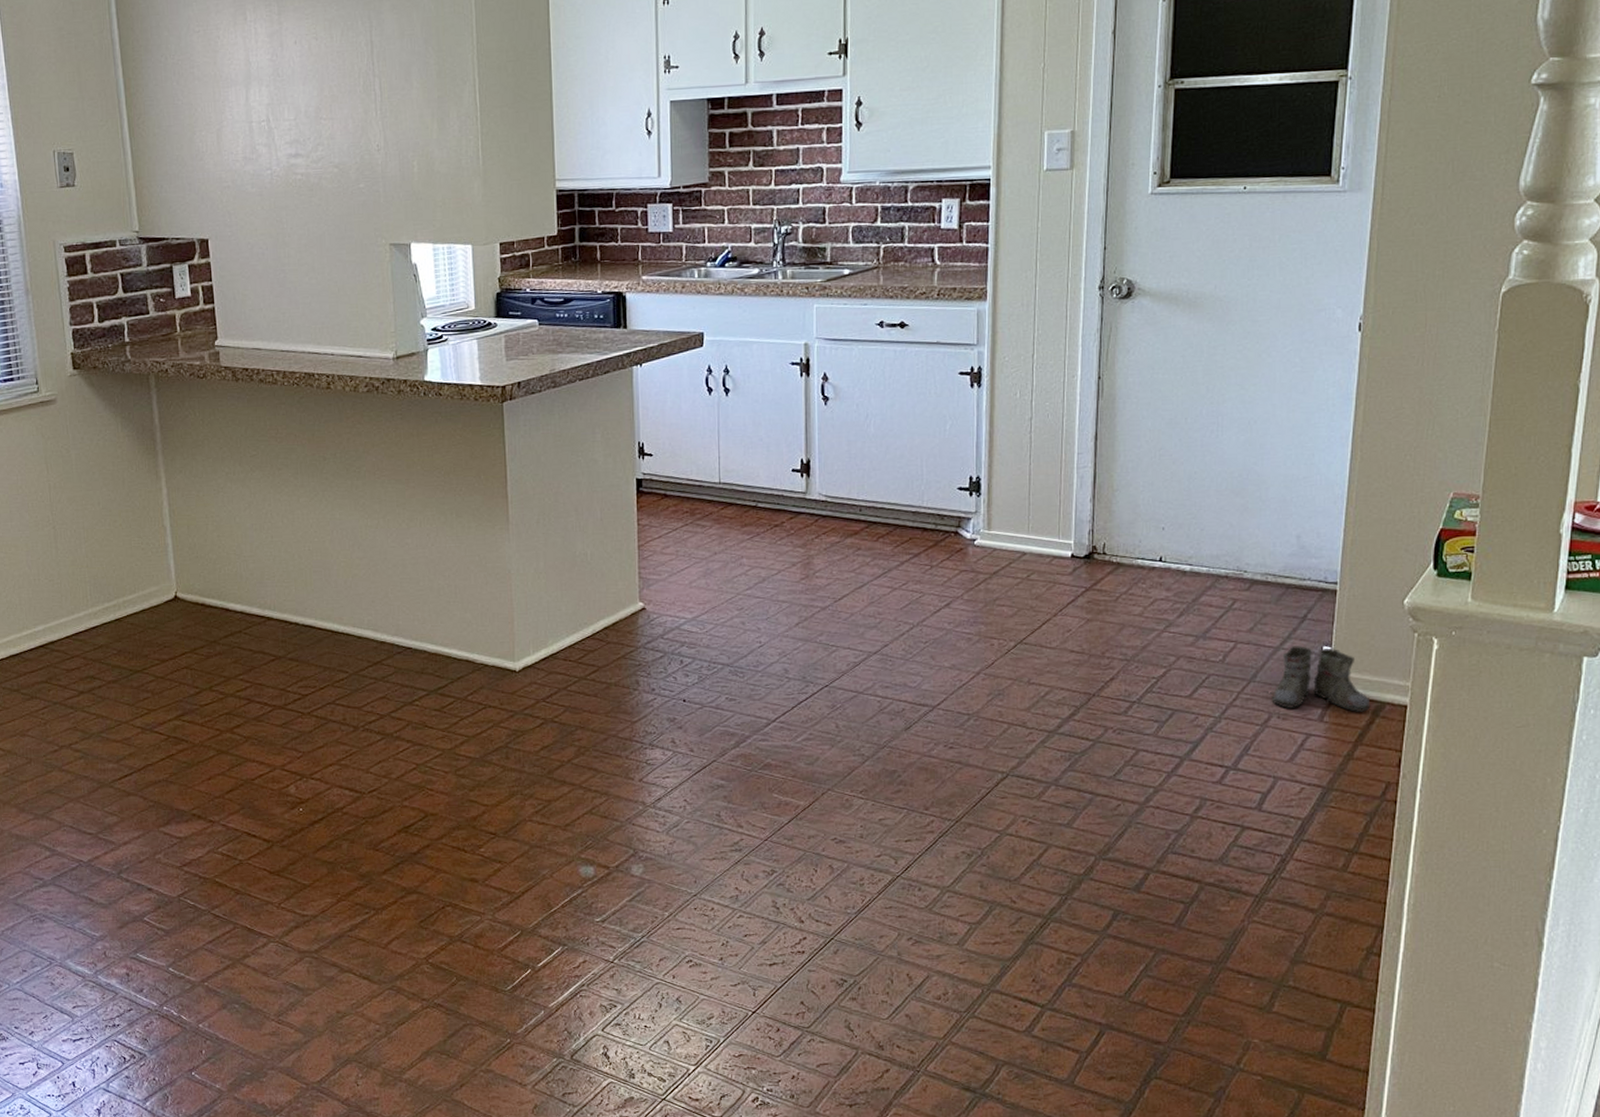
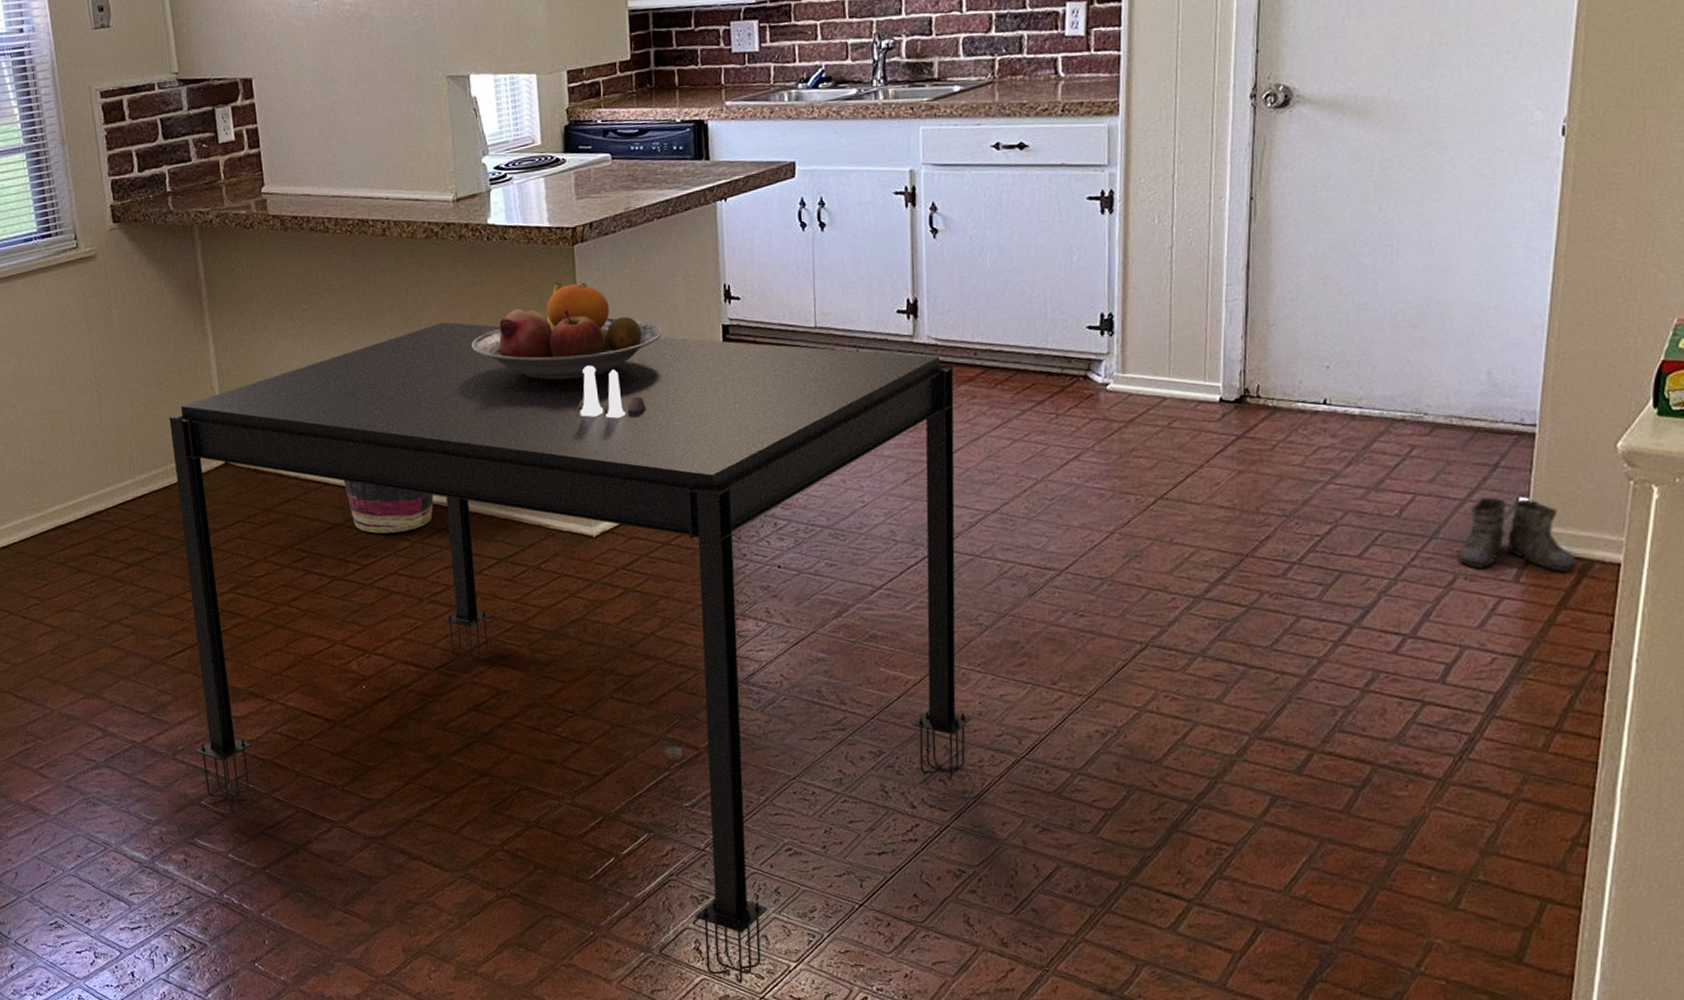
dining table: none [122,470,855,1087] -> present [169,322,972,984]
basket: none [286,615,370,666] -> present [344,480,434,534]
fruit bowl: none [408,436,582,526] -> present [472,282,663,381]
salt and pepper shaker set: none [504,513,567,562] -> present [578,365,647,419]

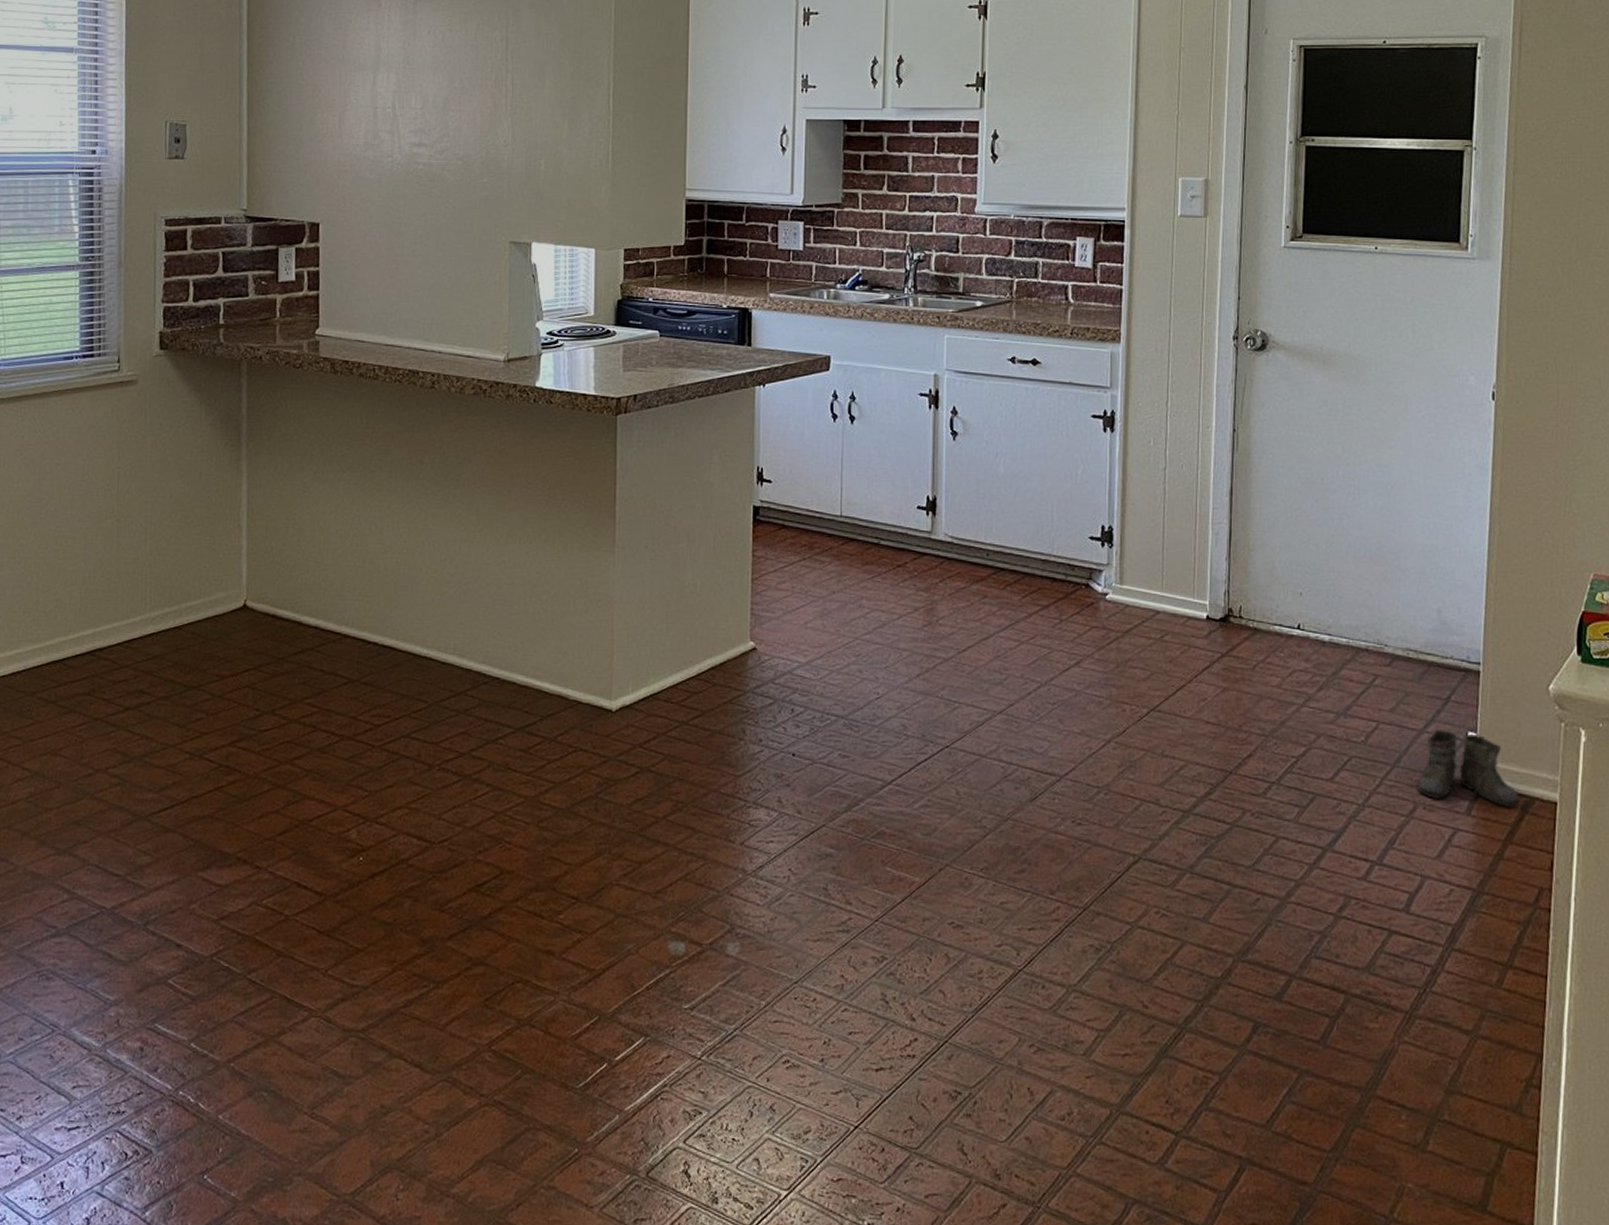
dining table: present [169,322,972,984] -> none [169,479,973,1215]
basket: present [344,480,434,534] -> none [365,633,455,693]
fruit bowl: present [472,282,663,381] -> none [509,450,696,548]
salt and pepper shaker set: present [578,365,647,419] -> none [608,535,676,591]

